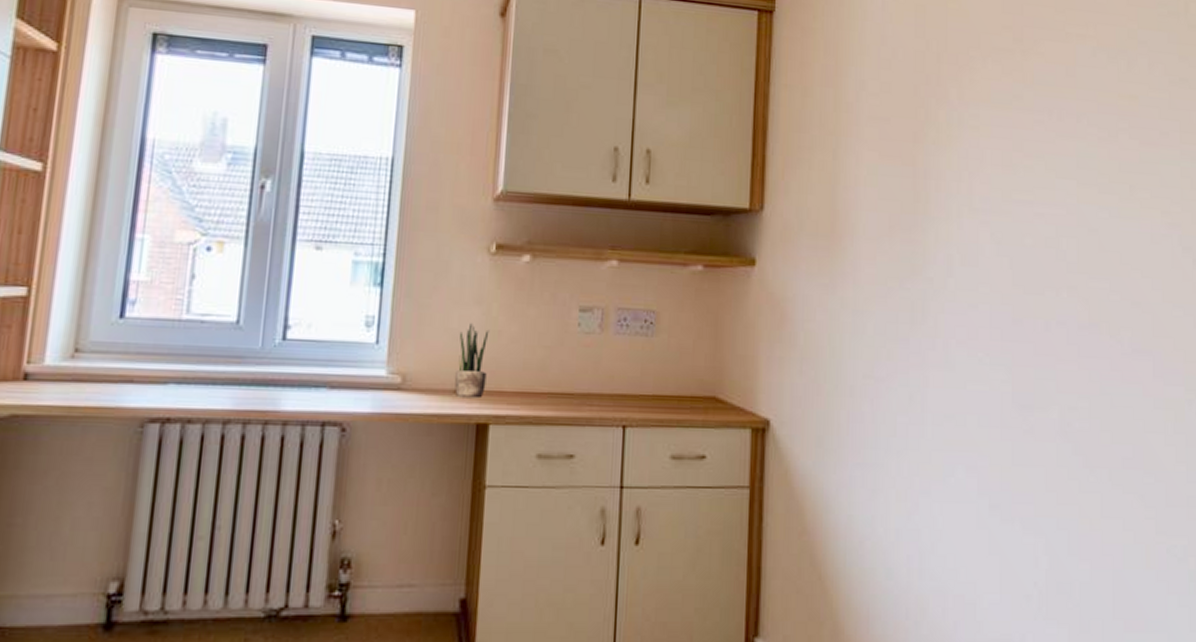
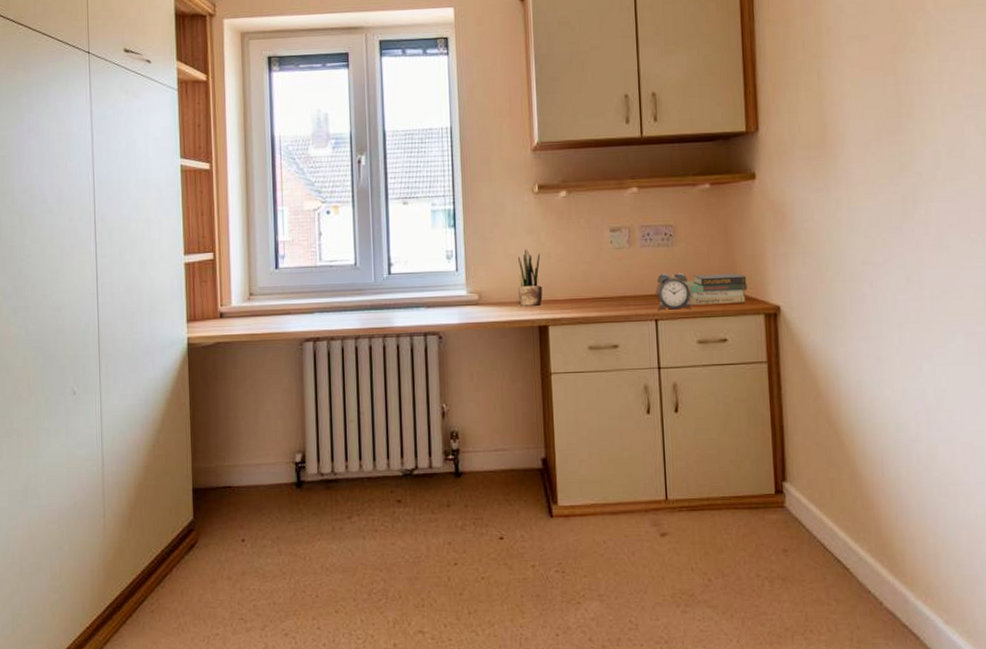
alarm clock: none [626,368,668,417] -> present [655,272,691,311]
books: none [661,374,735,413] -> present [683,273,747,306]

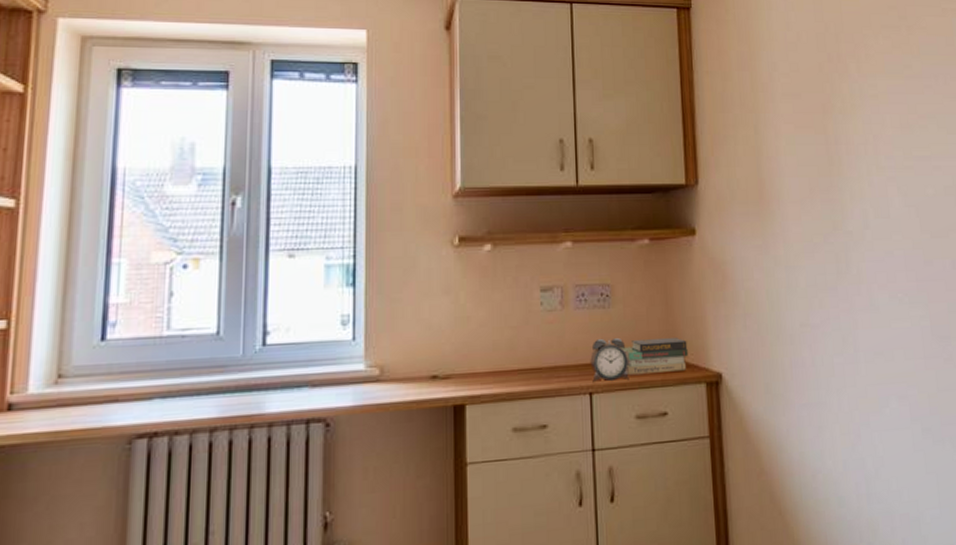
potted plant: present [517,249,543,307] -> none [430,312,460,383]

